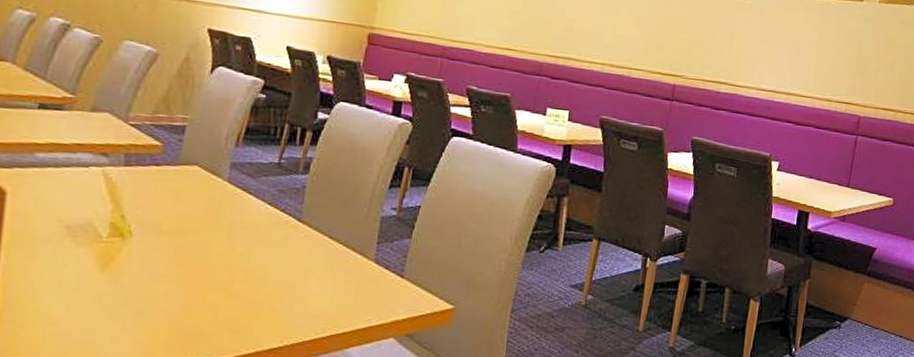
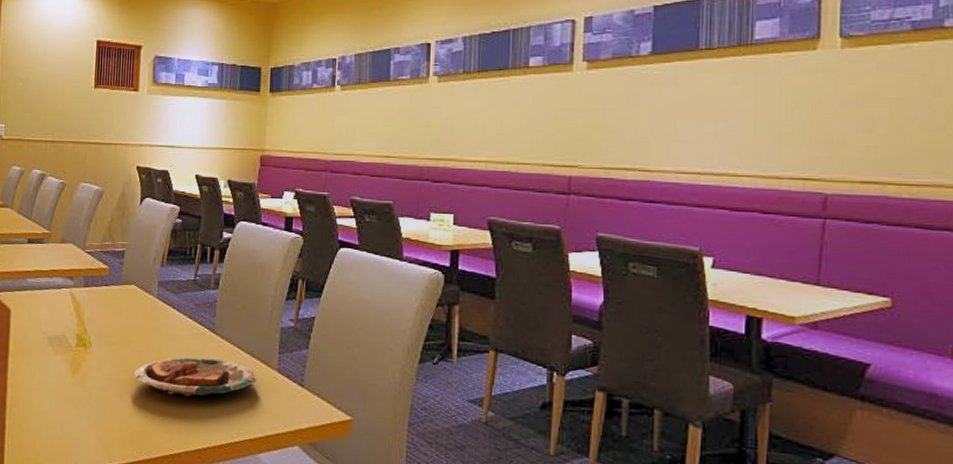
plate: none [189,248,350,291] -> present [132,357,257,396]

